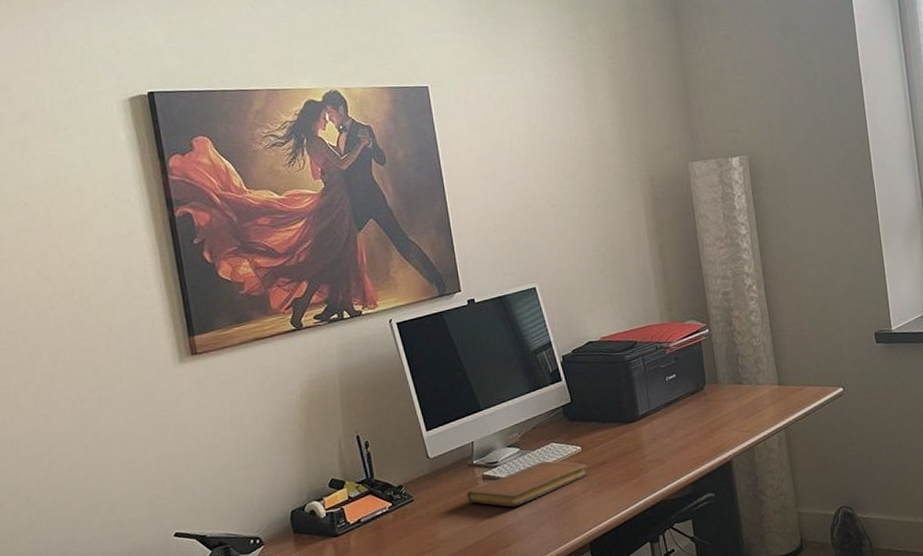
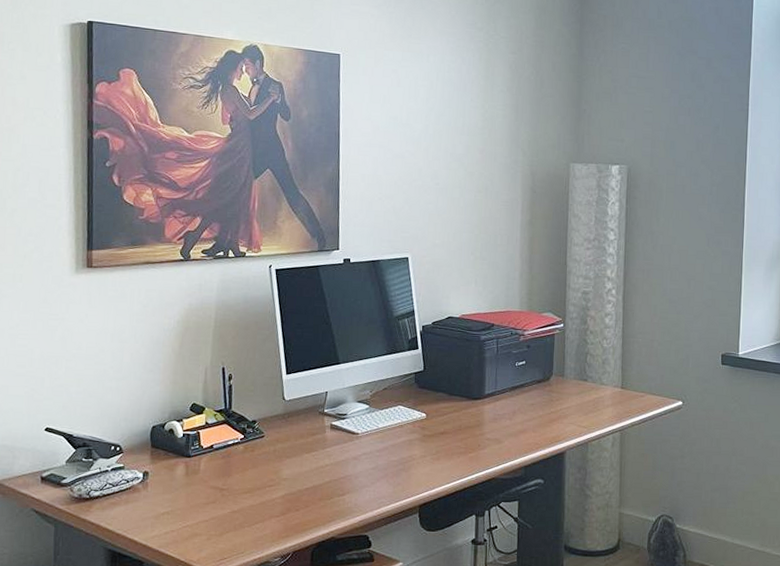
notebook: present [466,461,588,507] -> none [313,421,429,459]

